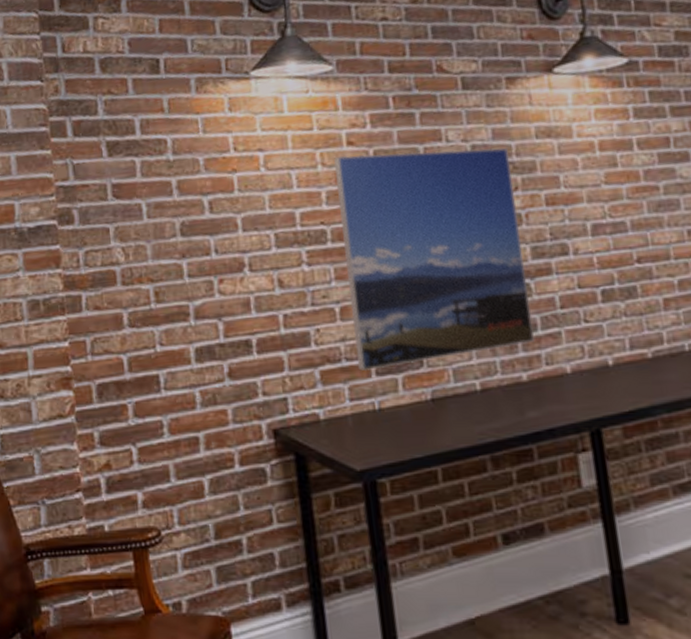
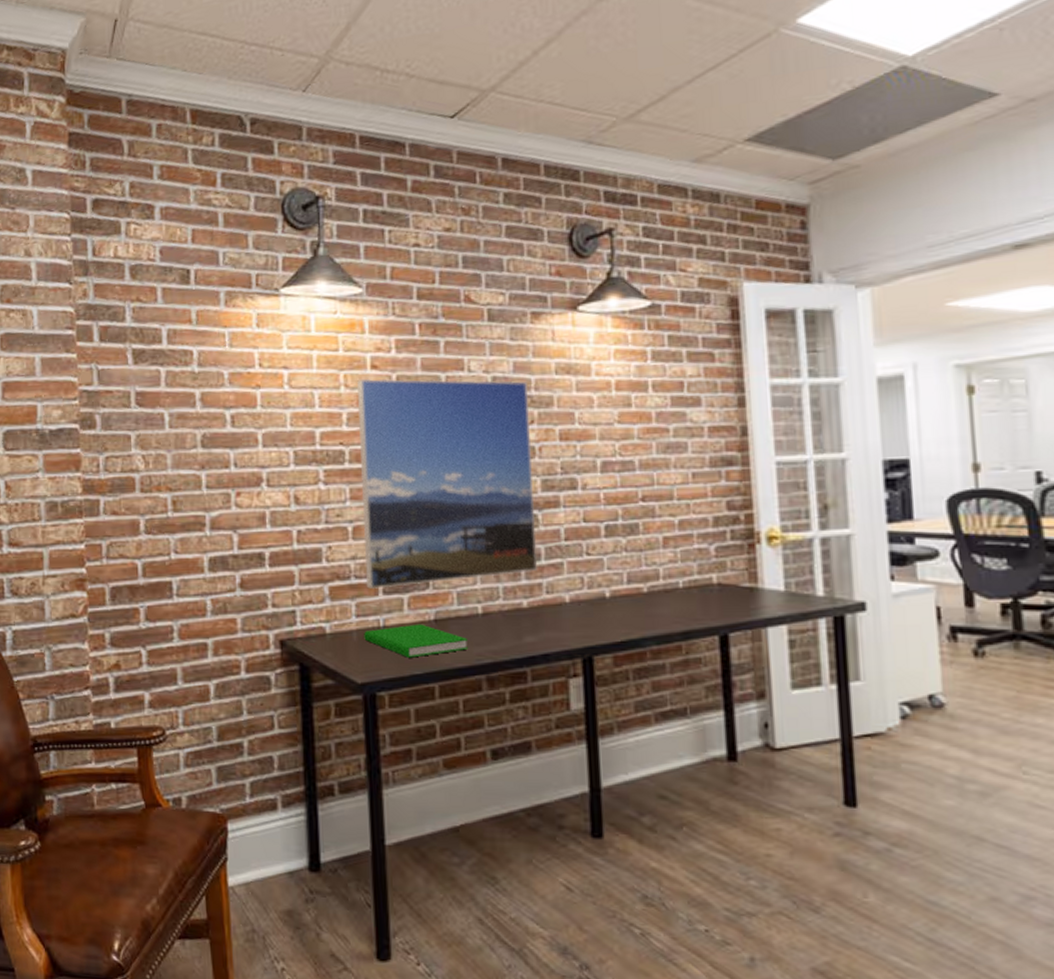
book: none [359,404,469,441] -> present [364,624,468,658]

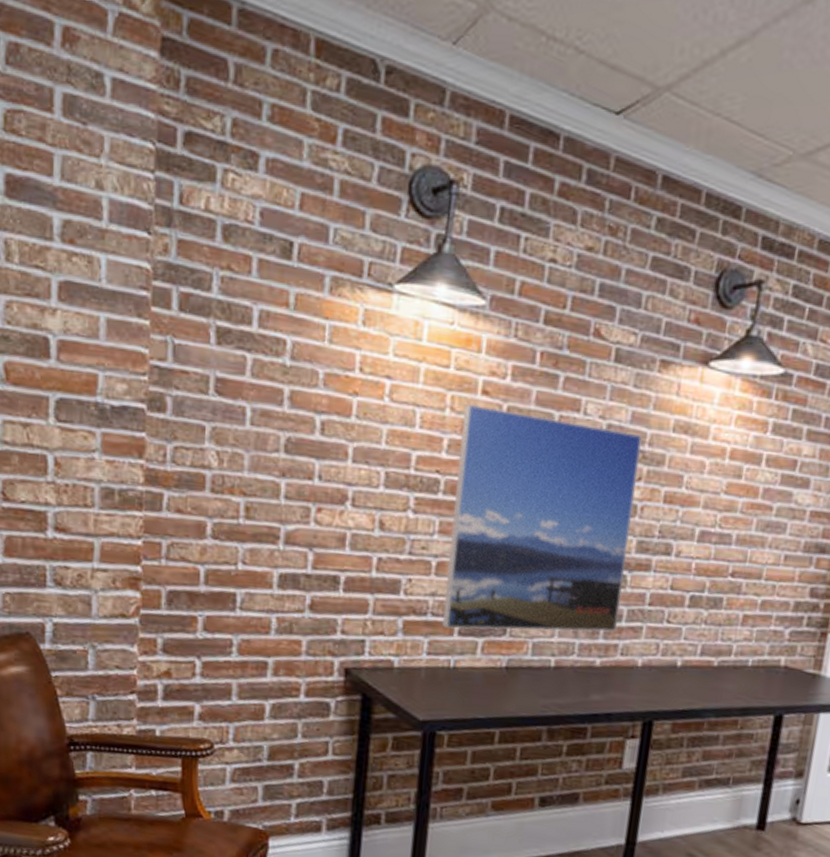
book: present [364,624,468,658] -> none [432,669,535,702]

